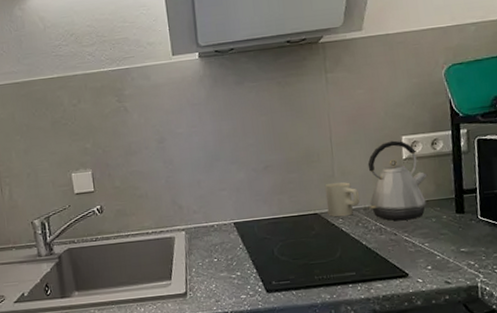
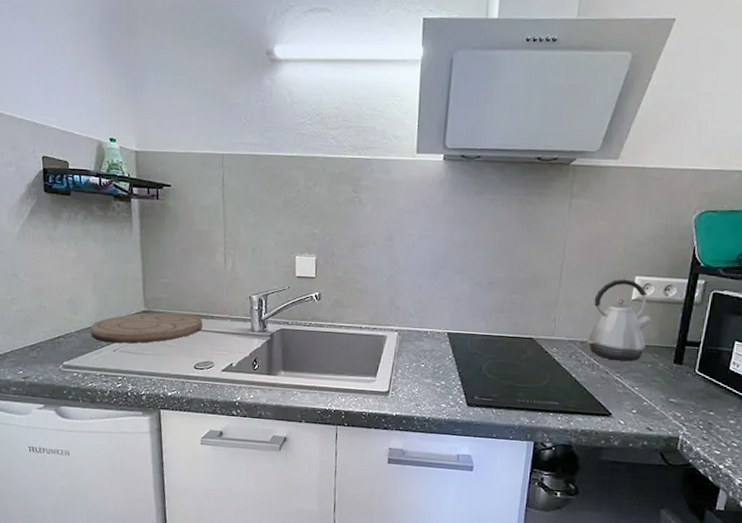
cup: present [324,182,360,217] -> none [543,310,580,347]

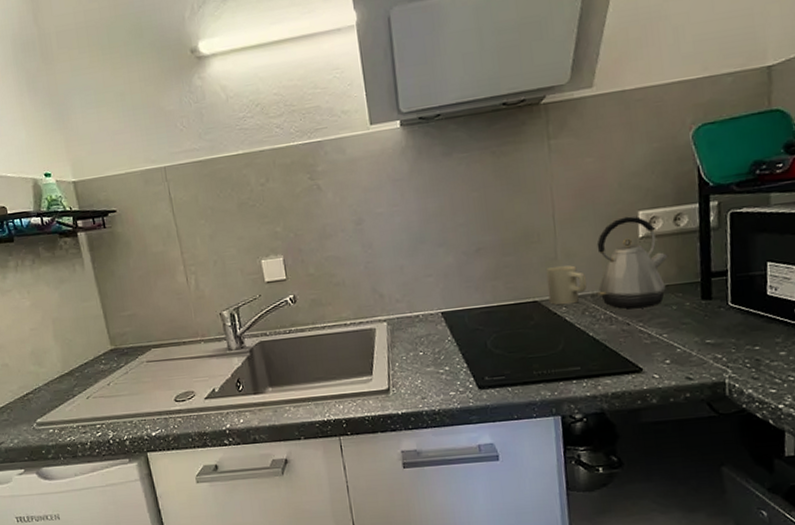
cutting board: present [91,312,203,344] -> none [59,343,176,390]
cup: none [543,310,580,347] -> present [545,265,588,306]

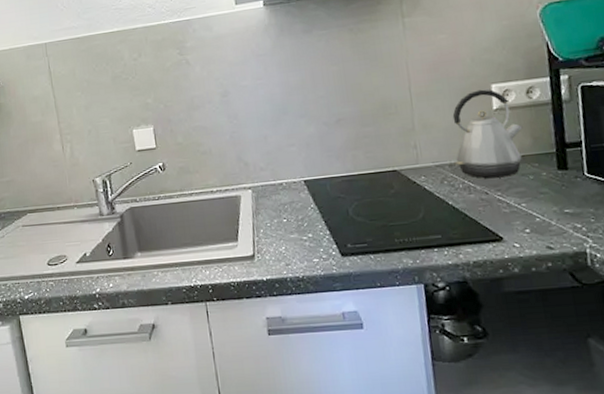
cup: present [545,265,588,306] -> none [404,136,445,175]

